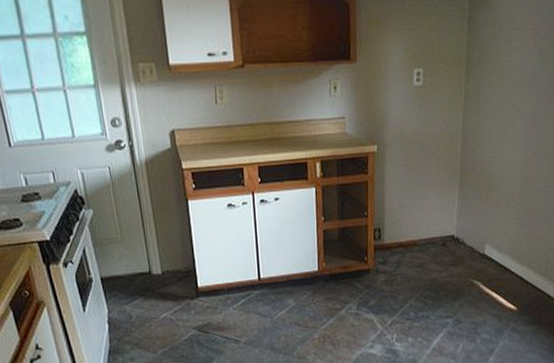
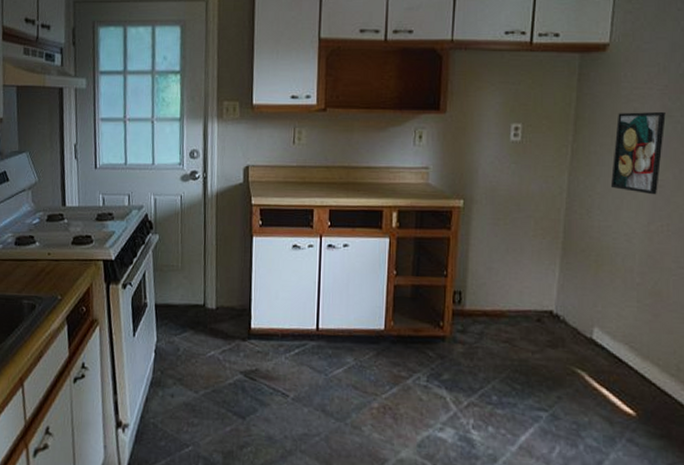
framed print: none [496,49,538,126] -> present [610,111,666,195]

